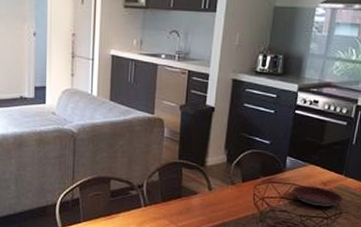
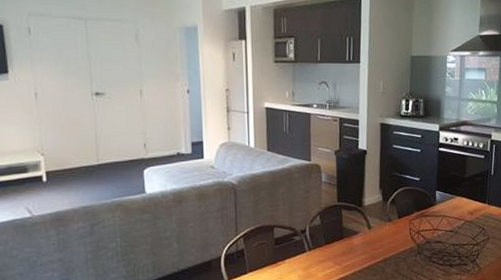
plate: present [292,186,343,207] -> none [443,216,489,235]

